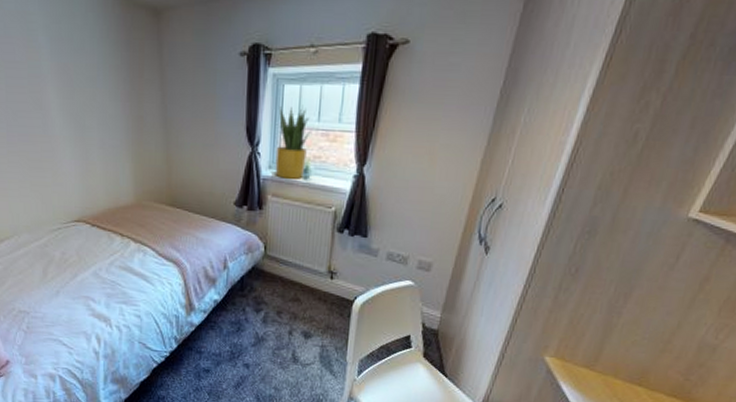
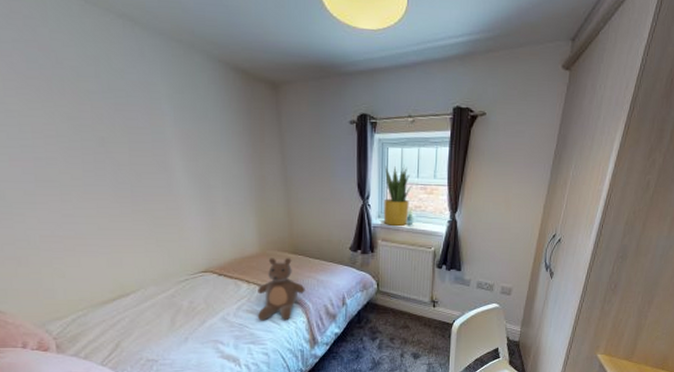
teddy bear: none [131,210,183,280] -> present [258,258,305,321]

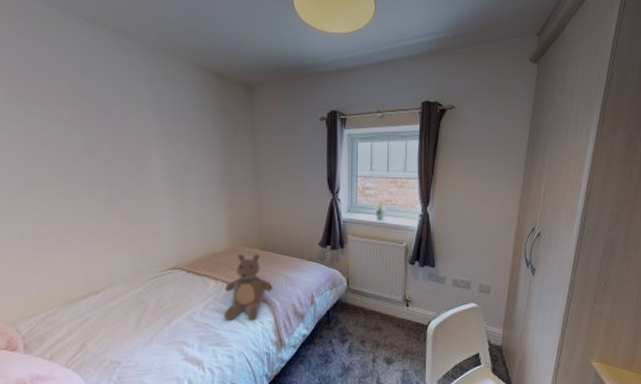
planter: present [383,165,412,226] -> none [353,159,382,220]

